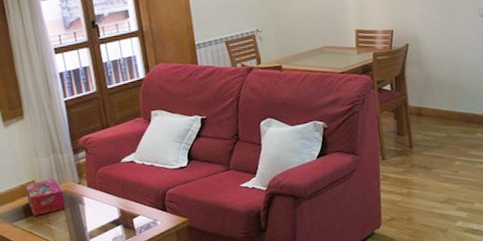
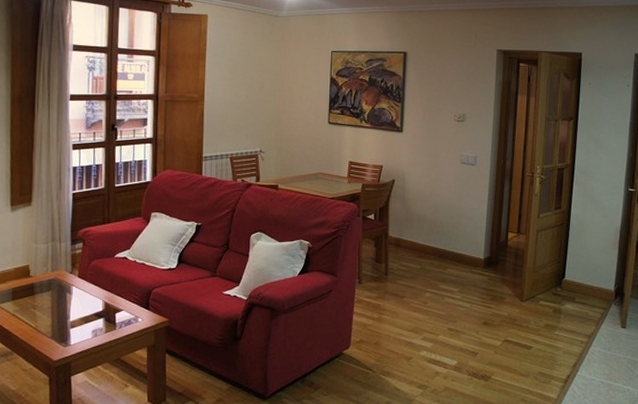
tissue box: present [24,178,66,216] -> none [18,265,54,300]

